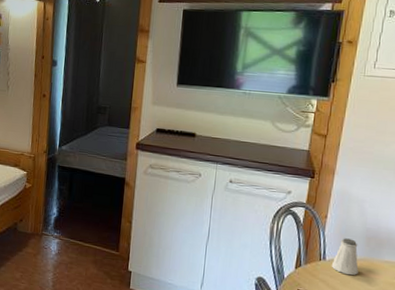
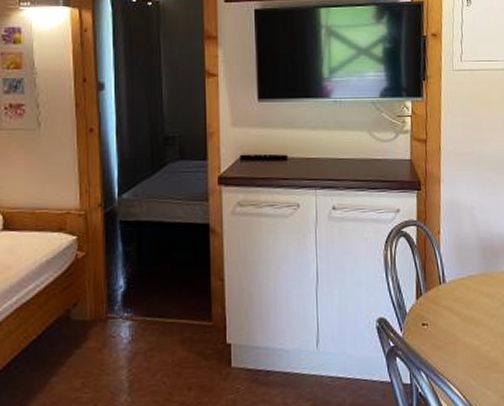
saltshaker: present [331,238,359,275] -> none [452,253,480,295]

